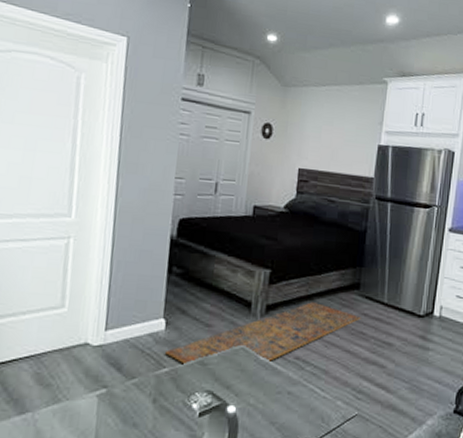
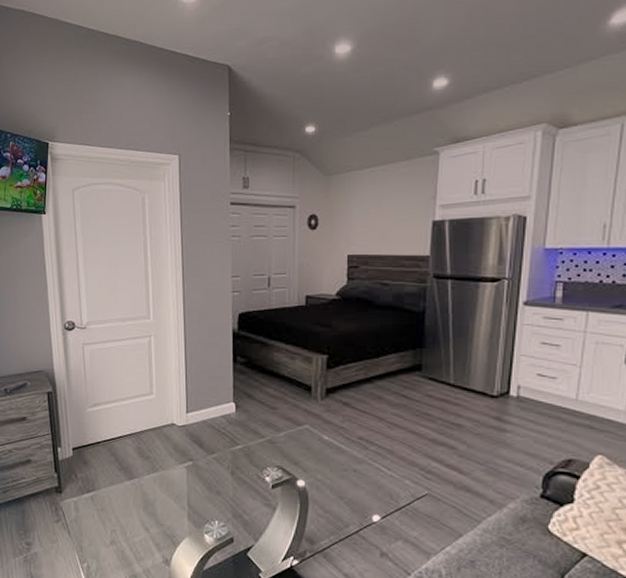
rug: present [165,301,361,365] -> none [238,384,425,443]

